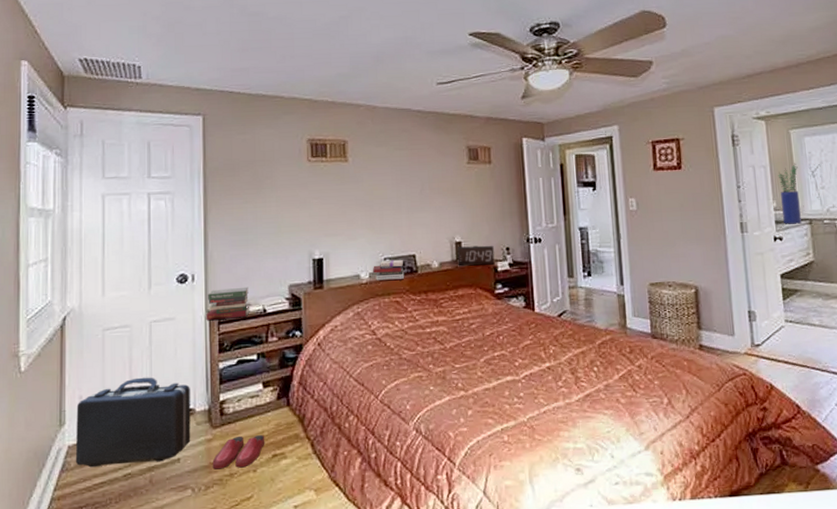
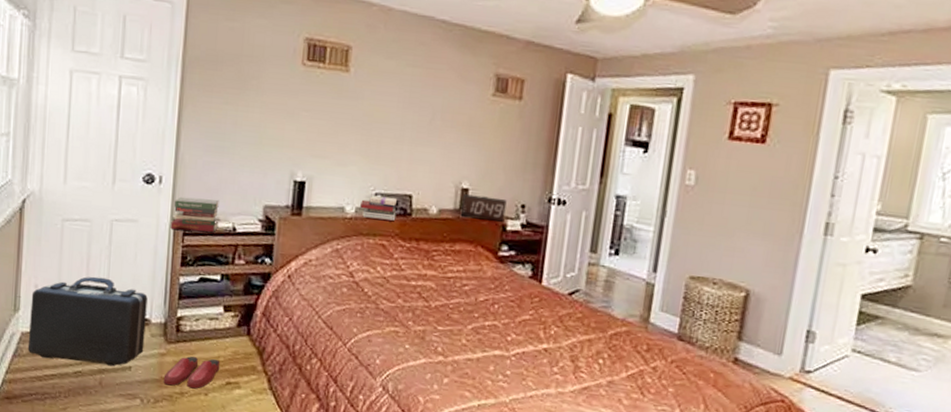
vase: present [778,163,802,224] -> none [885,158,925,237]

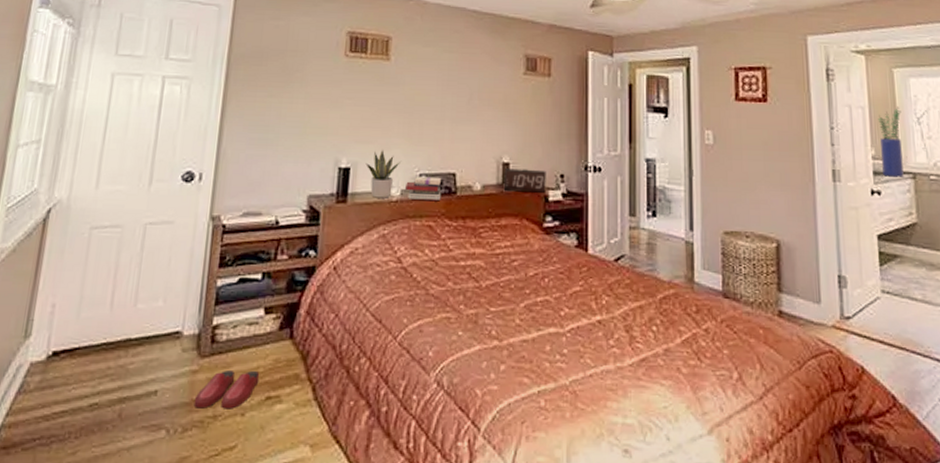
suitcase: present [27,276,148,367] -> none [35,288,181,393]
books: present [170,196,219,233] -> none [209,192,262,229]
potted plant: none [321,165,358,215] -> present [365,149,402,198]
vase: none [885,158,925,237] -> present [878,106,904,177]

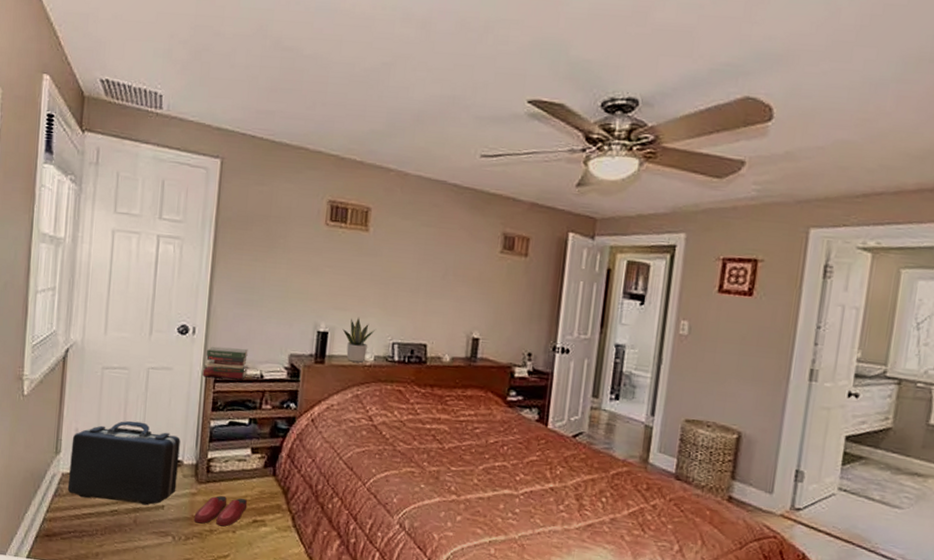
suitcase: none [35,288,181,393] -> present [67,420,180,506]
books: none [209,192,262,229] -> present [202,346,248,379]
books: present [405,176,442,202] -> none [379,344,413,369]
alarm clock: present [503,168,546,193] -> none [471,343,514,369]
vase: present [878,106,904,177] -> none [865,310,901,382]

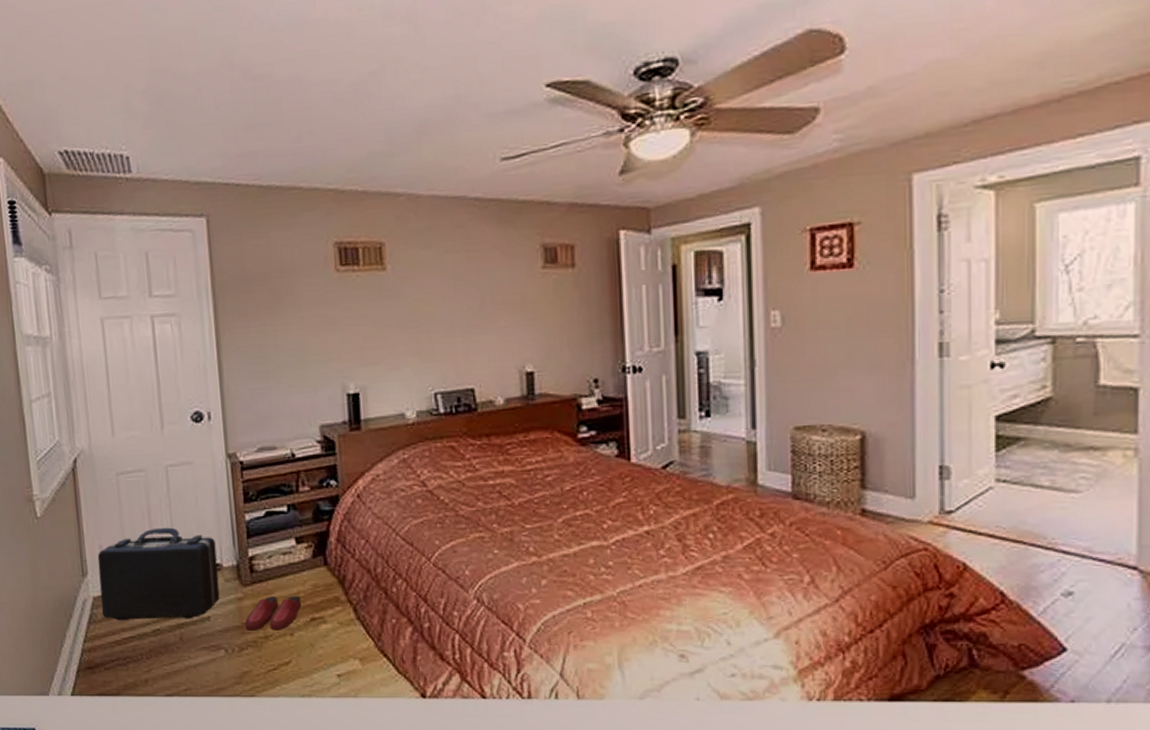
books: present [202,346,248,379] -> none [227,427,277,466]
potted plant: present [342,317,376,363] -> none [375,370,413,422]

